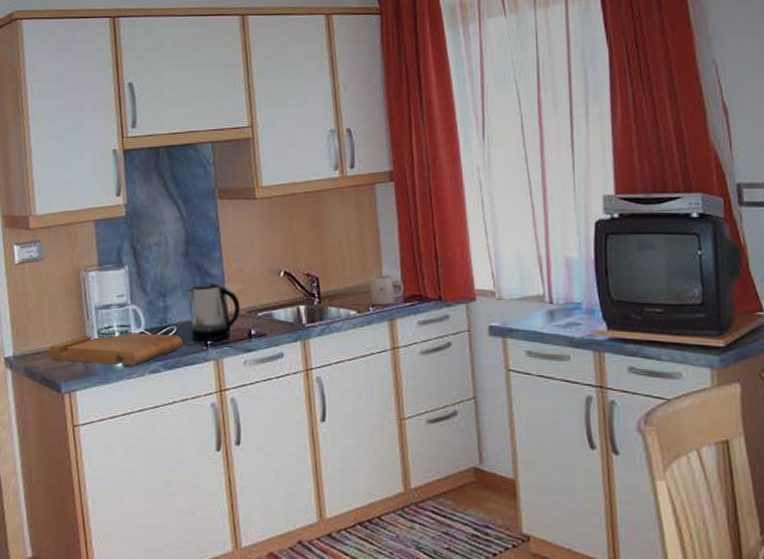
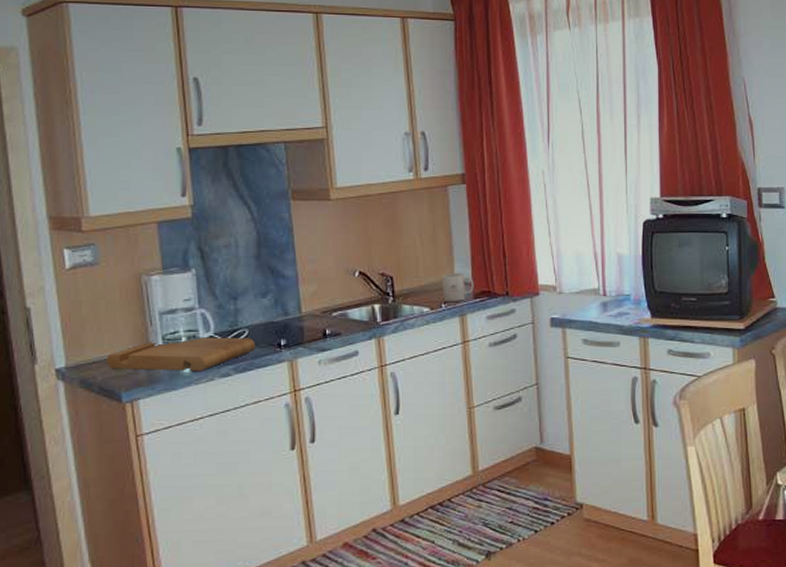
kettle: present [186,282,240,343] -> none [258,284,314,344]

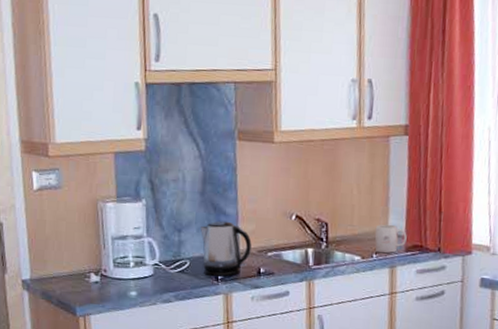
cutting board: present [107,337,255,372] -> none [65,262,195,295]
kettle: none [258,284,314,344] -> present [201,220,252,278]

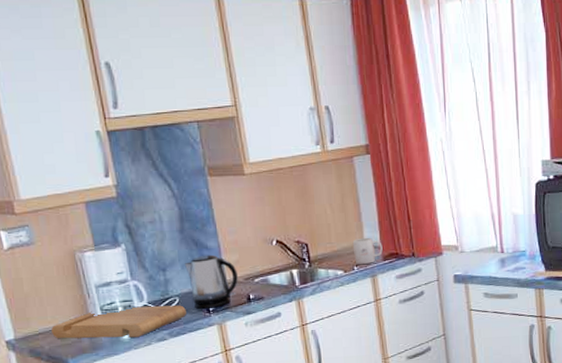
cutting board: none [65,262,195,295] -> present [51,305,186,339]

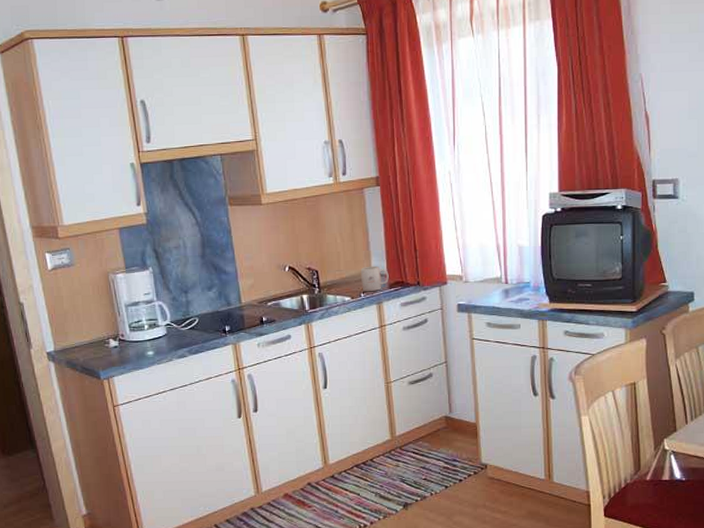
cutting board: present [51,305,186,339] -> none [86,324,205,354]
kettle: present [185,254,238,310] -> none [205,279,252,330]

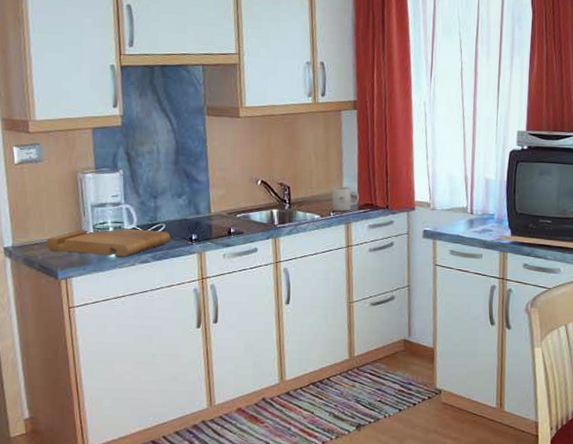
cutting board: none [86,324,205,354] -> present [46,228,171,257]

